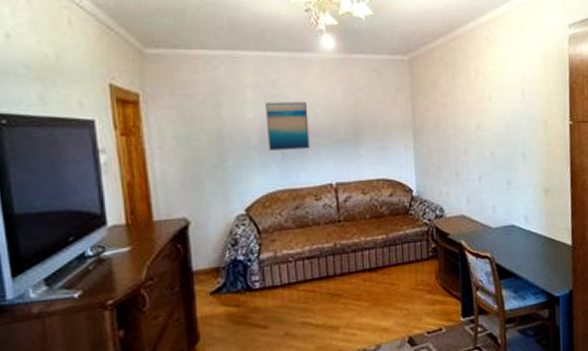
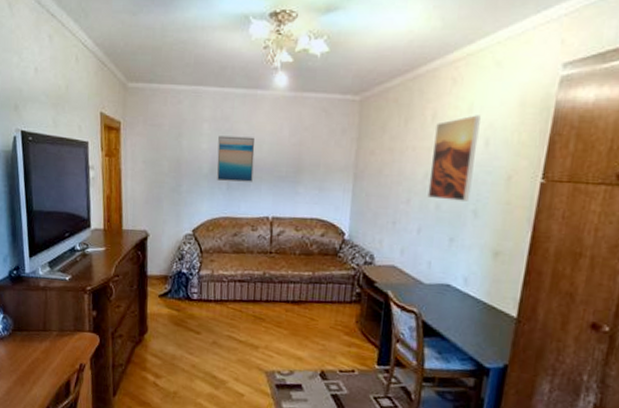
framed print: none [480,69,518,147] -> present [427,115,481,201]

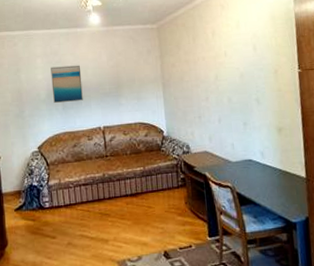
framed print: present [427,115,481,201] -> none [216,29,252,94]

